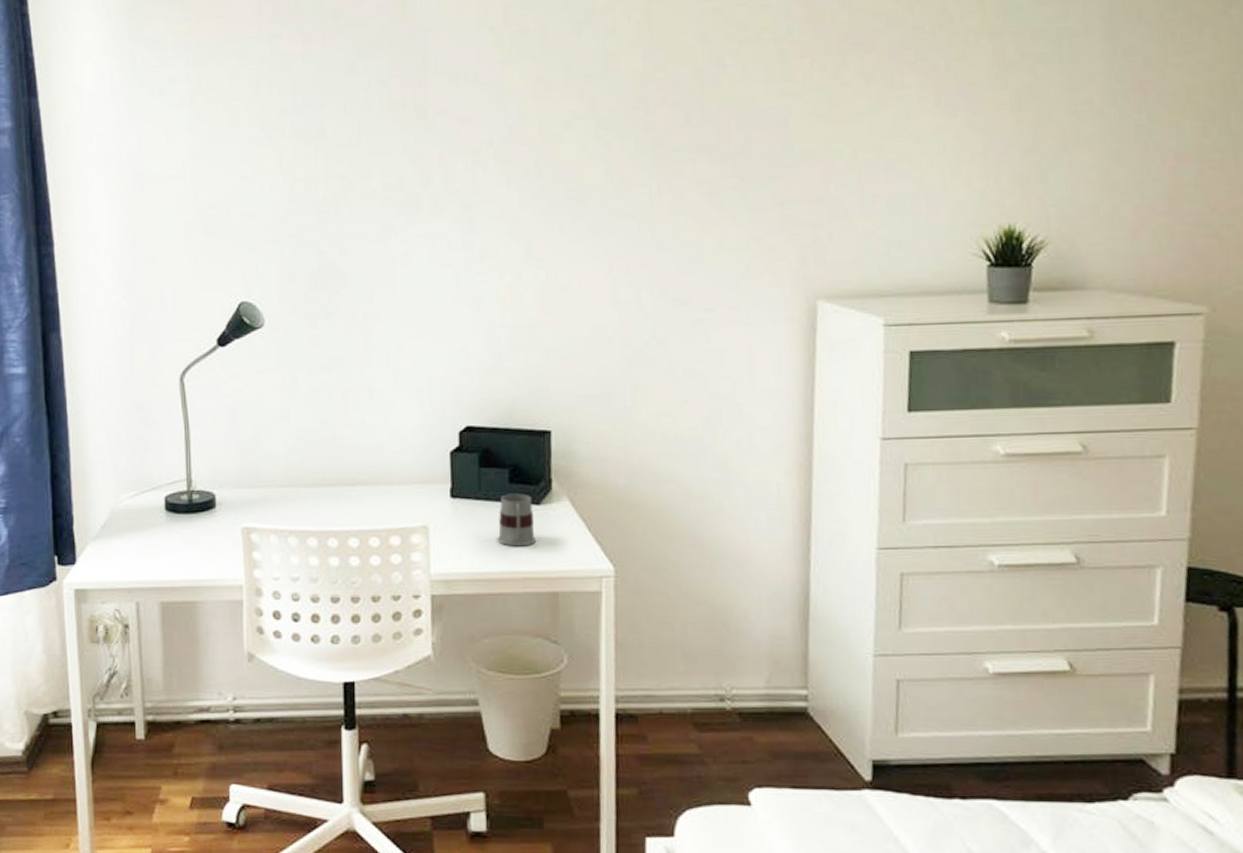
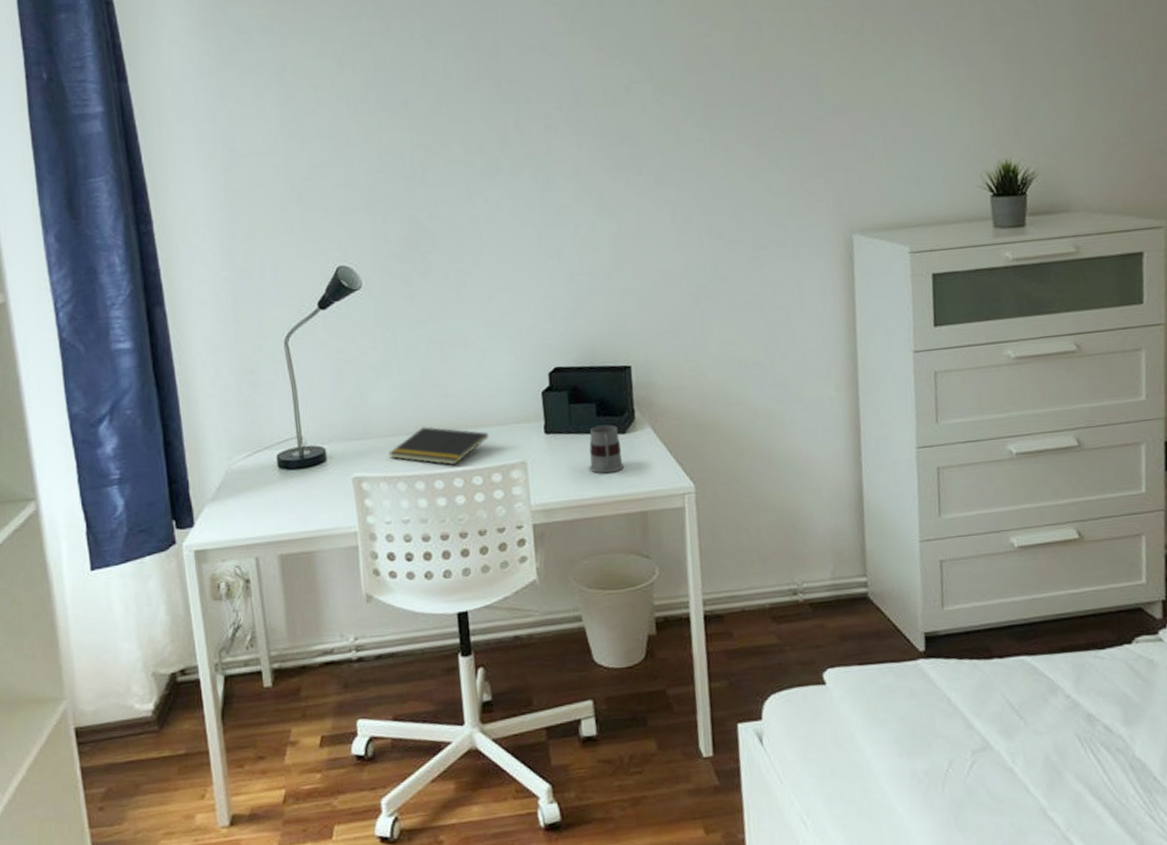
notepad: none [281,479,389,524] -> present [388,426,489,466]

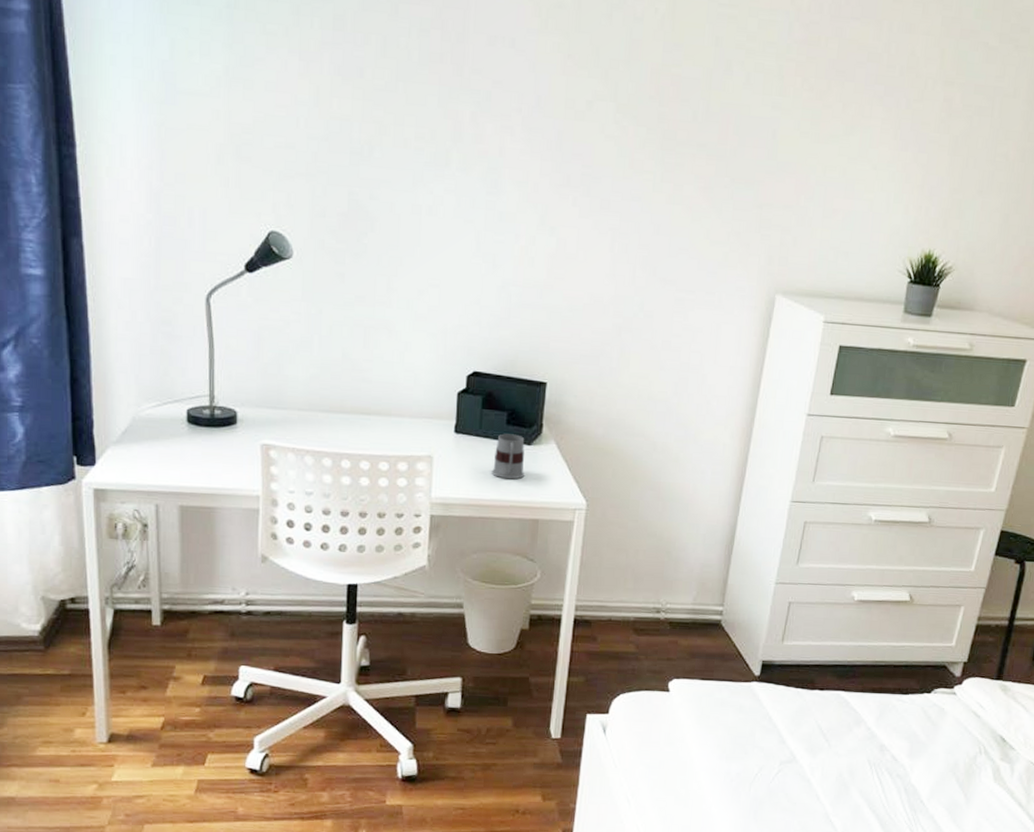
notepad: present [388,426,489,466] -> none [300,407,400,448]

